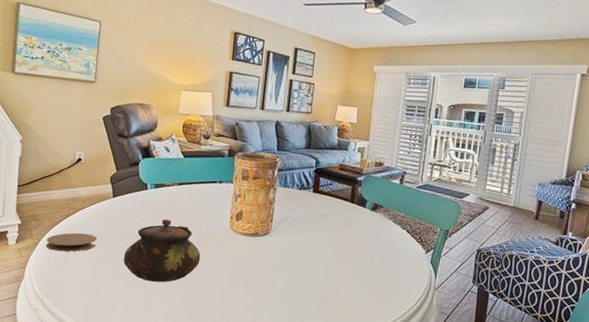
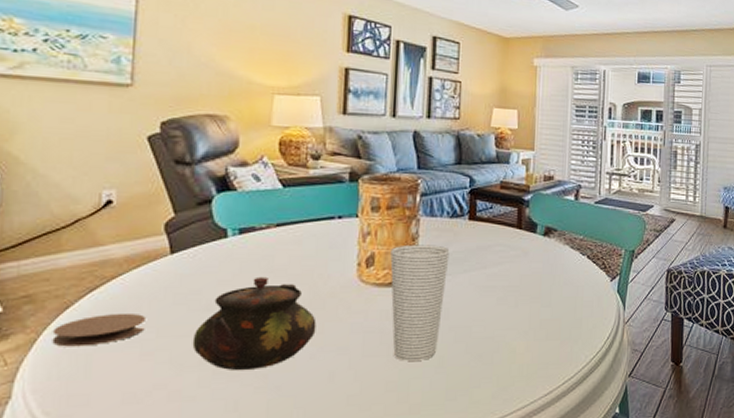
cup: none [251,206,297,294] -> present [390,244,450,361]

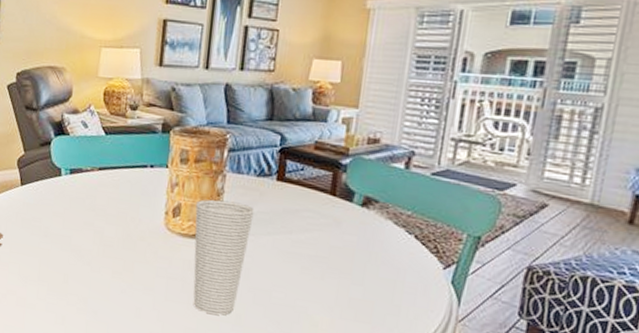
teapot: present [192,276,317,371] -> none [34,213,128,293]

